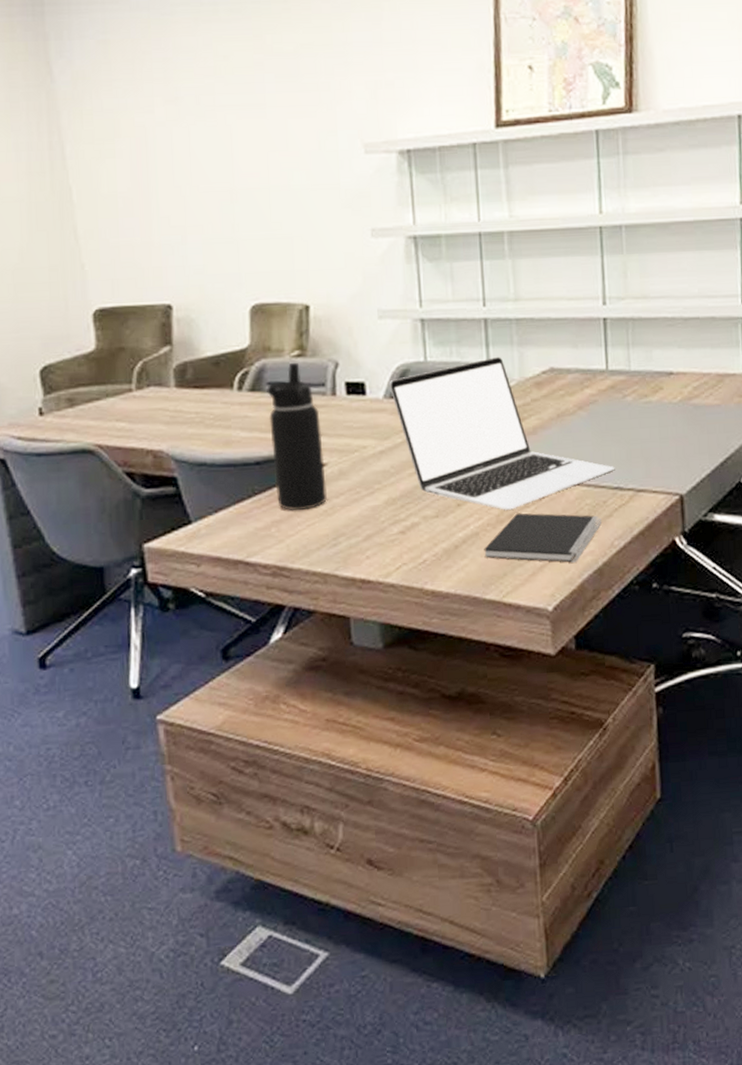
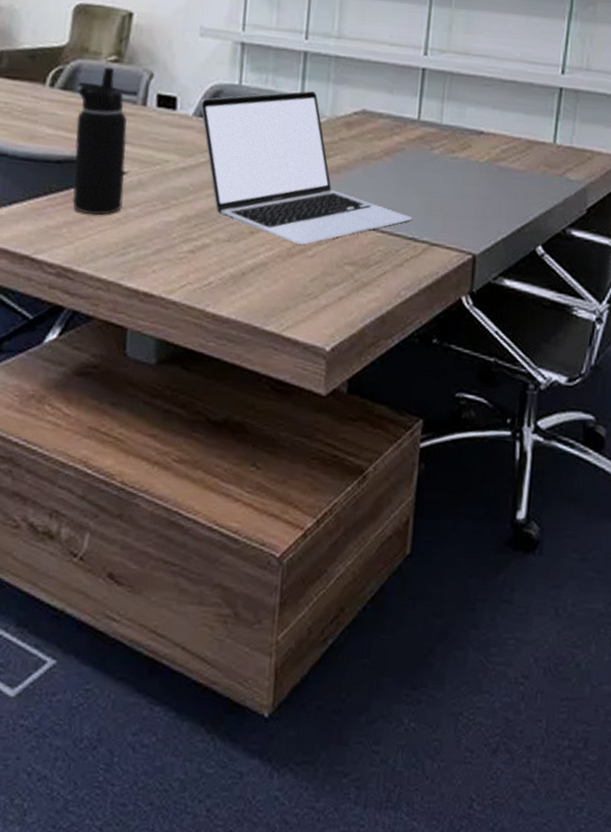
notebook: present [484,513,602,563] -> none [270,249,391,307]

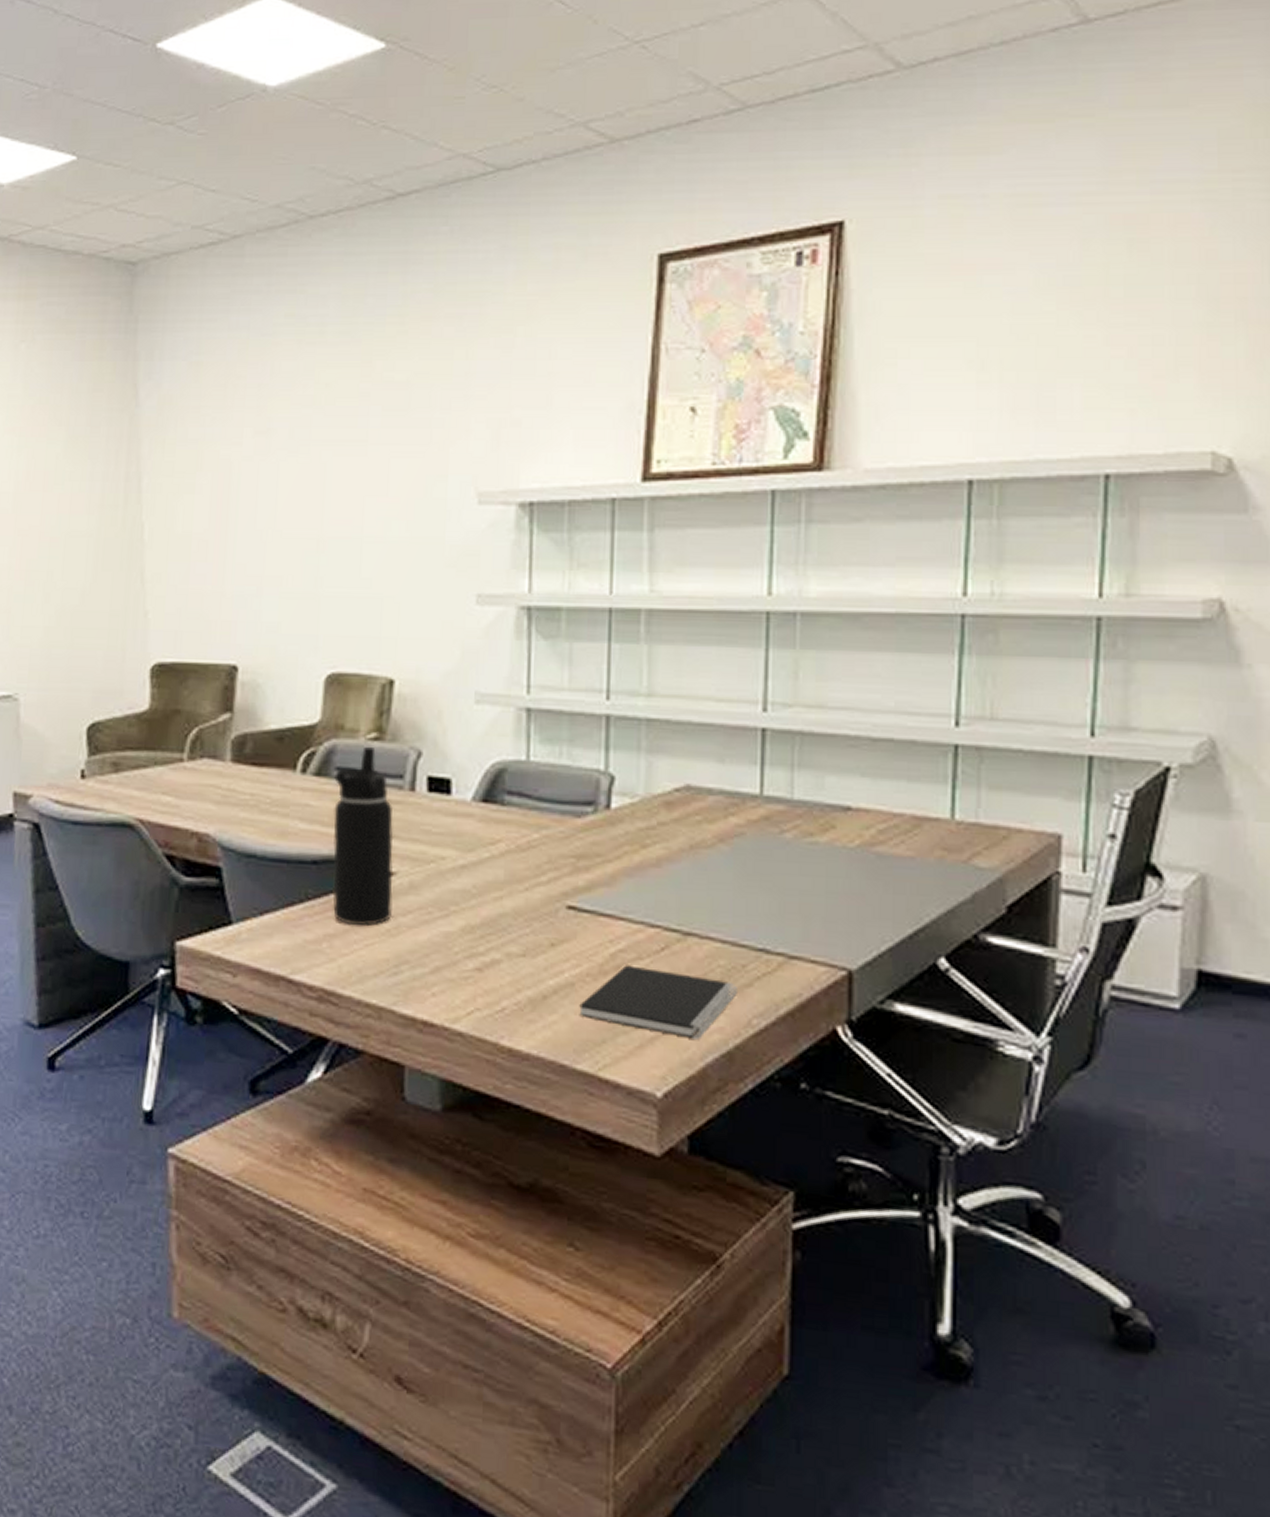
laptop: present [200,90,413,245] -> none [480,763,762,960]
notebook: none [270,249,391,307] -> present [579,965,737,1039]

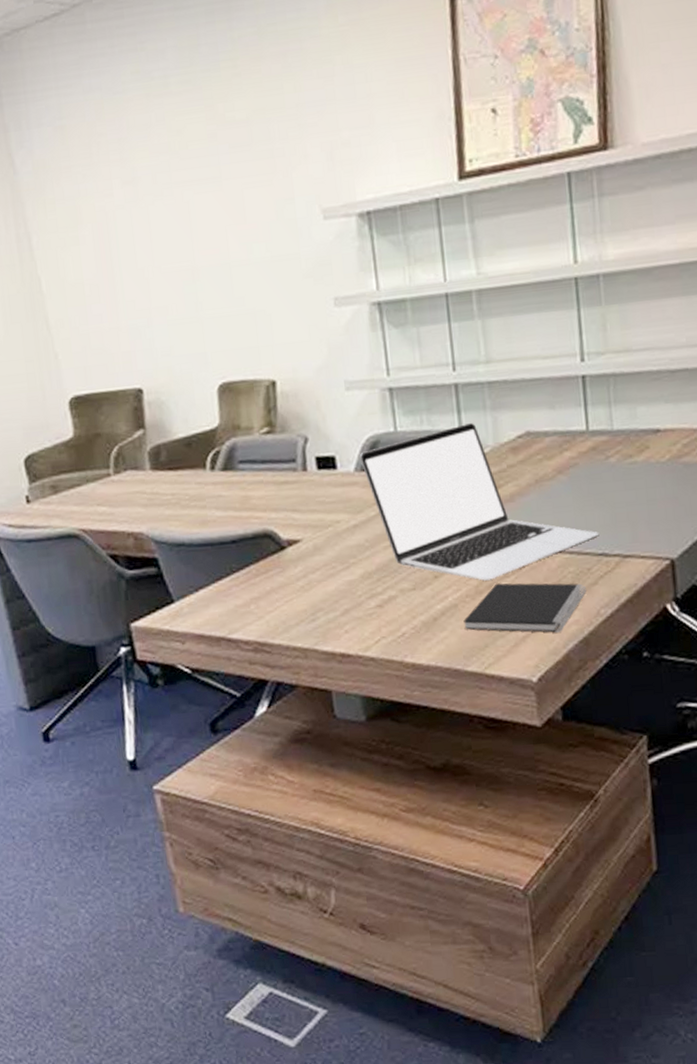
water bottle: present [332,747,394,926] -> none [238,440,303,588]
laptop: none [480,763,762,960] -> present [359,422,599,581]

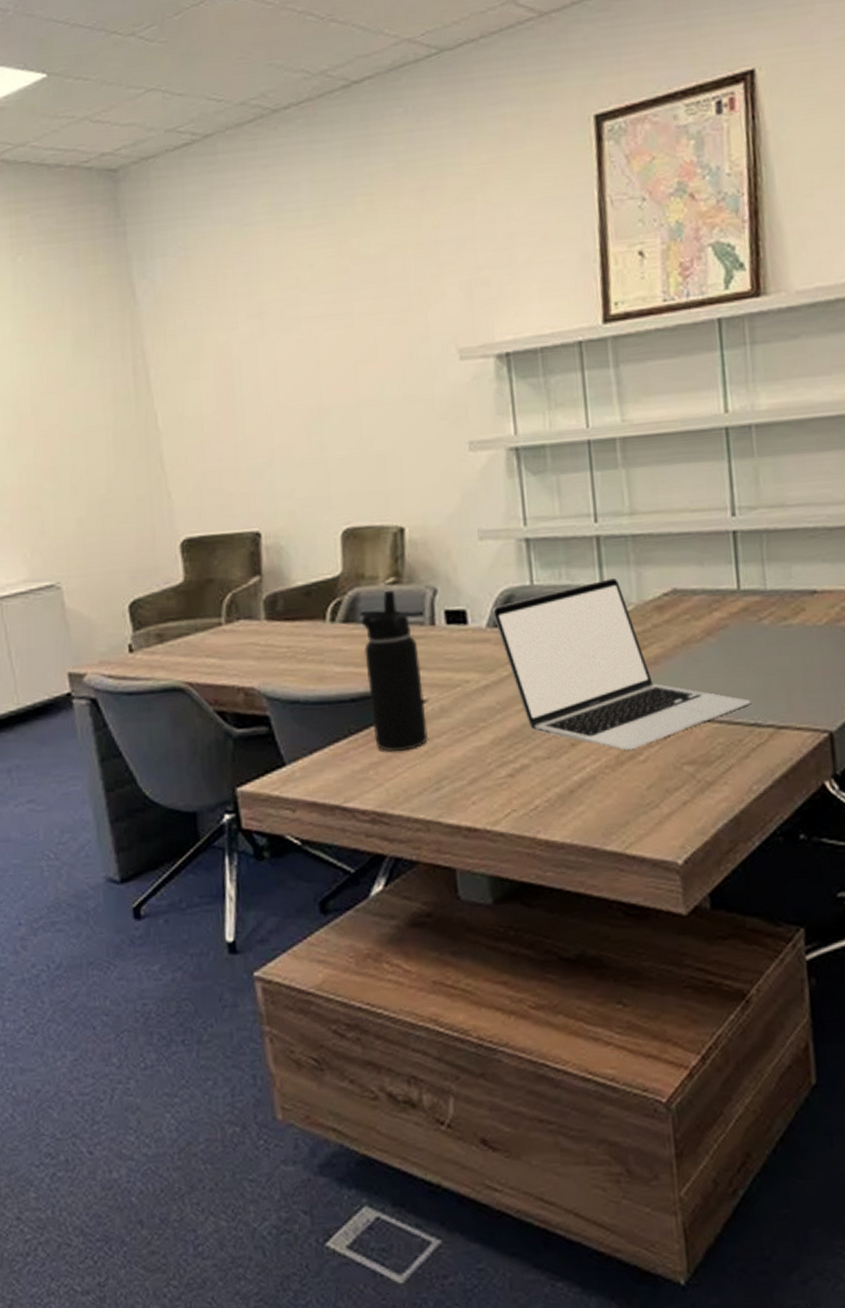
water bottle: none [238,440,303,588] -> present [361,591,428,752]
notebook: present [463,583,586,633] -> none [602,753,737,810]

